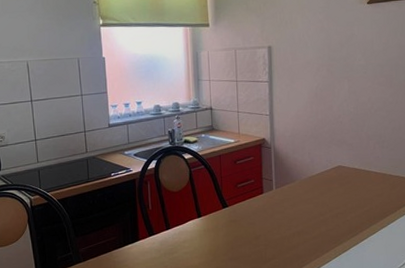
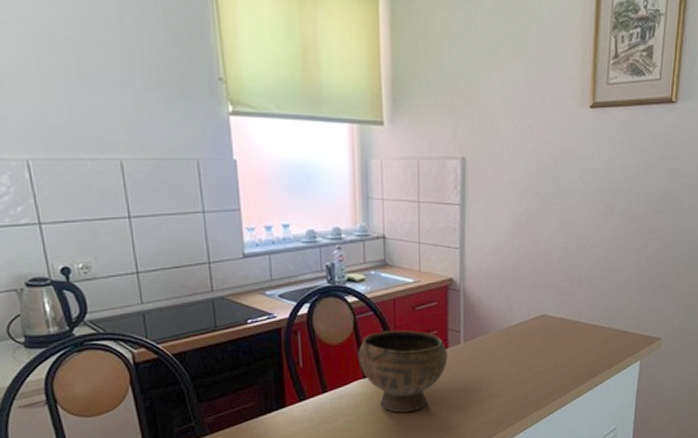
bowl: none [193,179,263,246] -> present [358,330,448,413]

